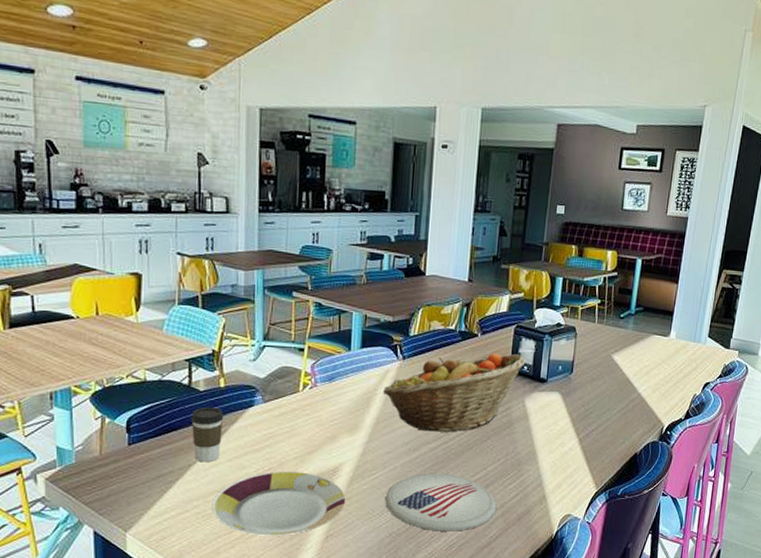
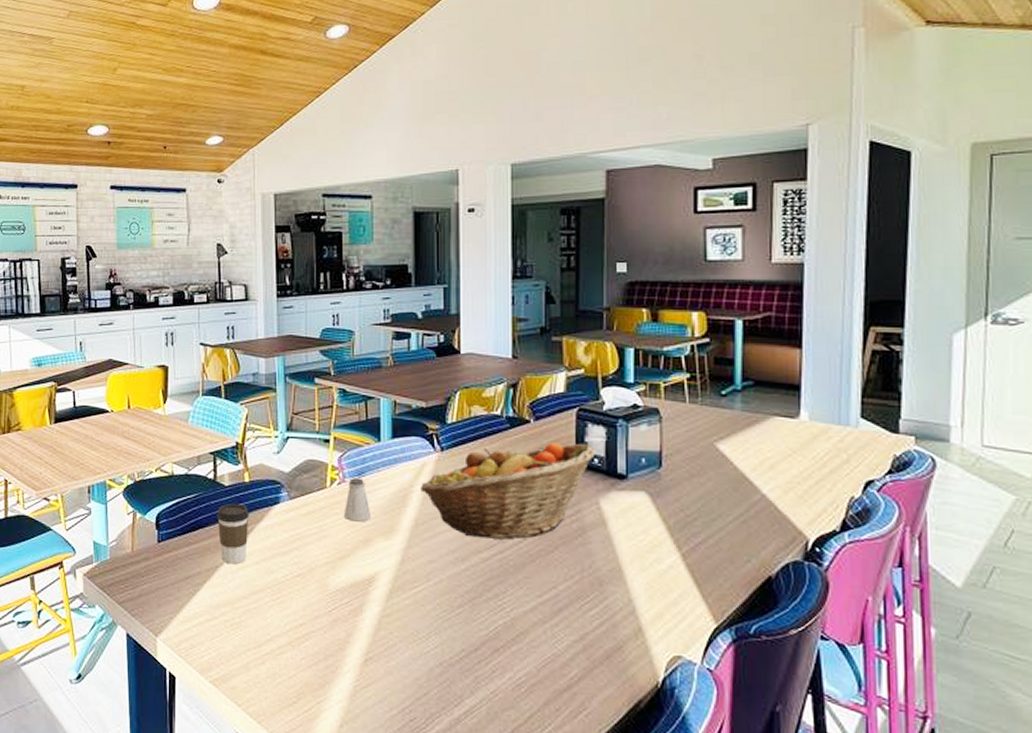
plate: present [212,472,346,536] -> none [240,578,385,655]
saltshaker: none [313,383,339,421] -> present [343,478,372,522]
plate: present [384,473,497,531] -> none [430,589,576,667]

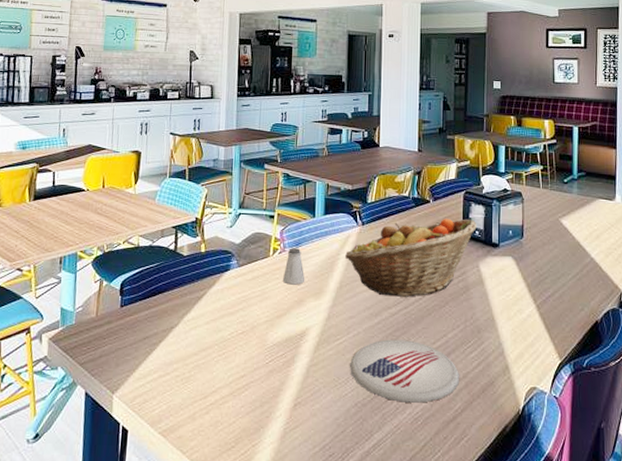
coffee cup: present [217,503,250,564] -> none [175,270,204,325]
plate: none [430,589,576,667] -> present [349,339,460,403]

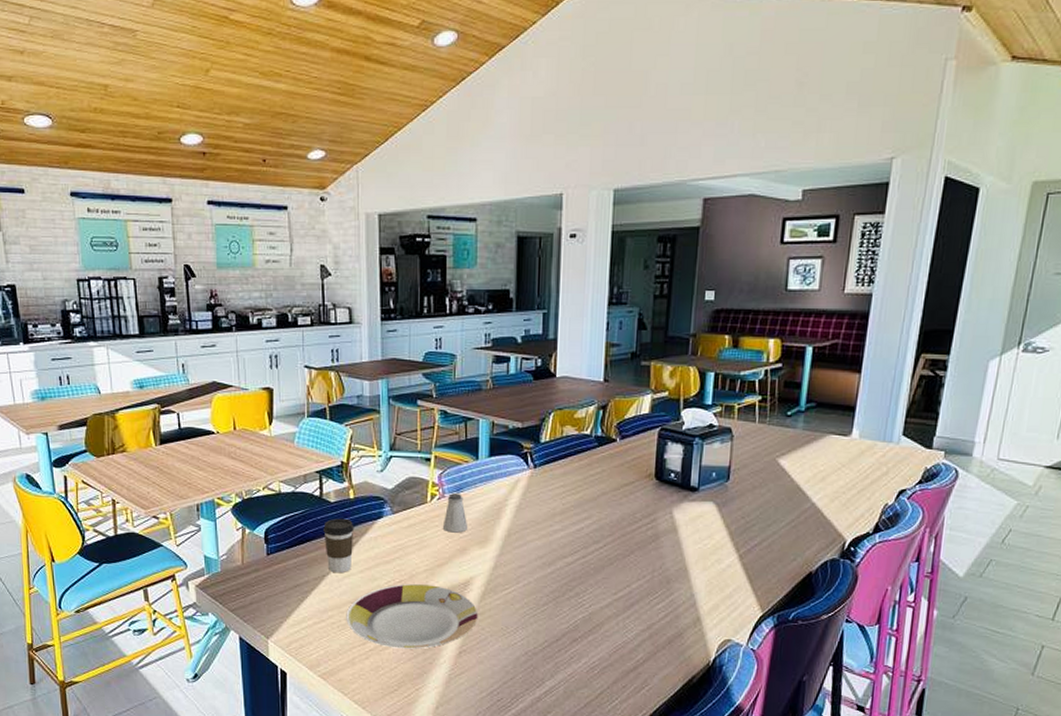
coffee cup: none [175,270,204,325] -> present [323,518,354,573]
plate: none [190,335,313,403] -> present [346,584,478,649]
fruit basket: present [345,218,477,297] -> none [514,459,673,546]
plate: present [349,339,460,403] -> none [518,589,644,653]

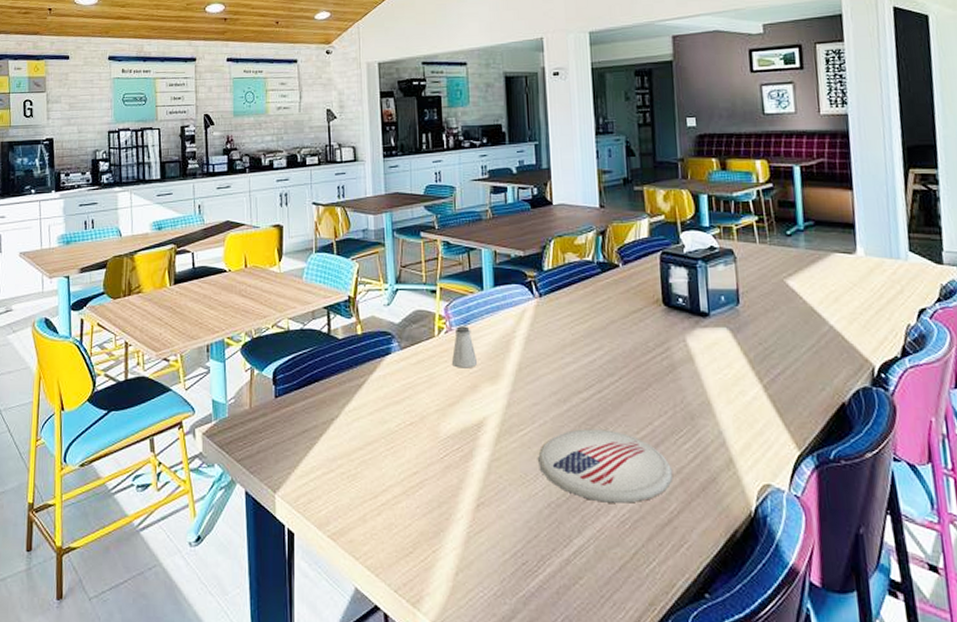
coffee cup: present [323,518,354,573] -> none [332,355,363,416]
plate: present [346,584,478,649] -> none [356,426,495,503]
plate: none [518,589,644,653] -> present [537,429,673,503]

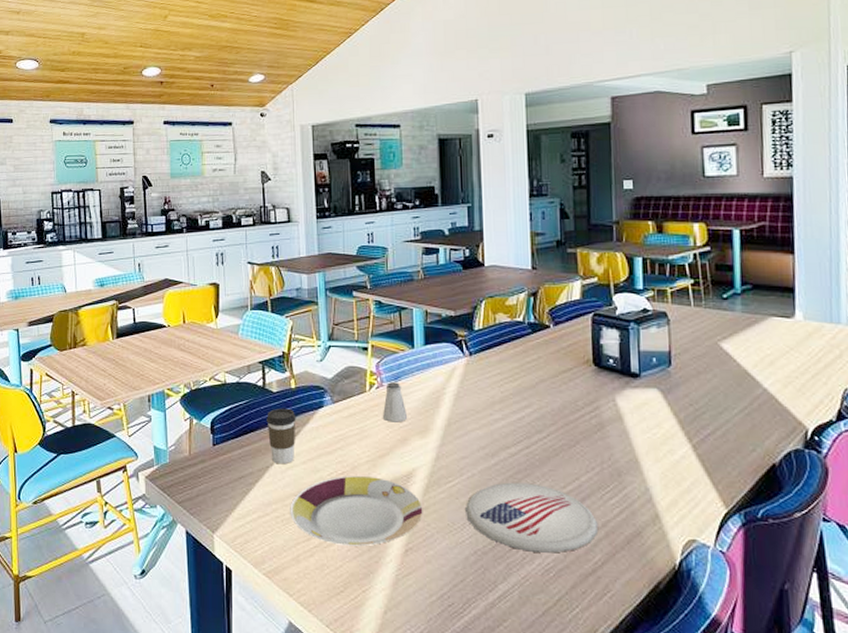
coffee cup: none [332,355,363,416] -> present [266,408,296,465]
plate: none [356,426,495,503] -> present [290,476,423,547]

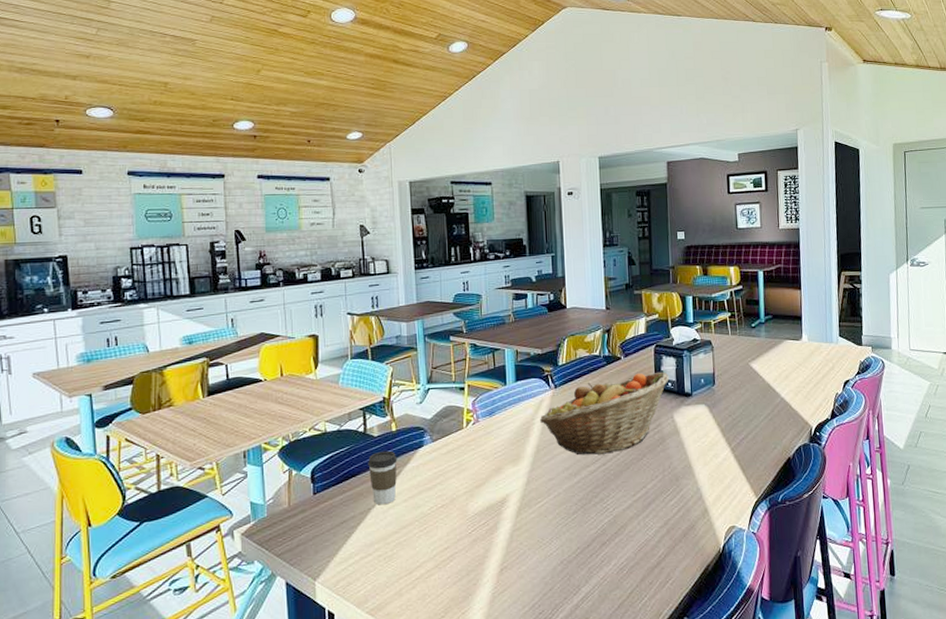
plate: present [290,476,423,547] -> none [392,506,516,574]
saltshaker: present [382,382,408,422] -> none [478,417,502,454]
fruit basket: none [452,345,611,436] -> present [540,372,669,455]
plate: present [464,482,599,553] -> none [552,495,662,555]

